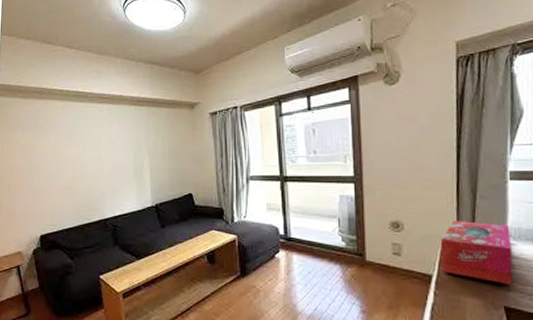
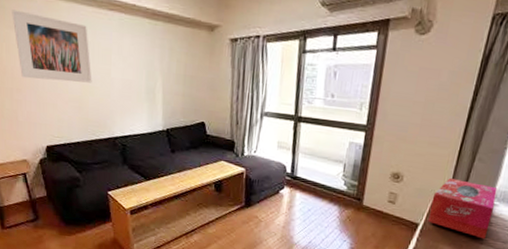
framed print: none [13,114,84,173] -> present [12,9,92,83]

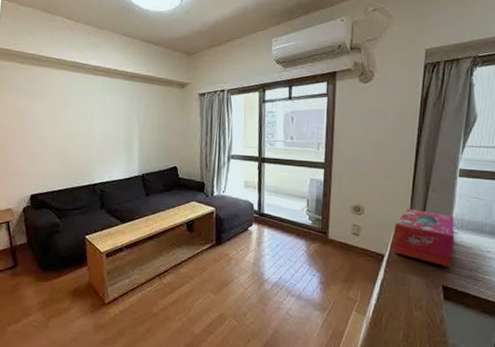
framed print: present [12,9,92,83] -> none [10,78,77,137]

